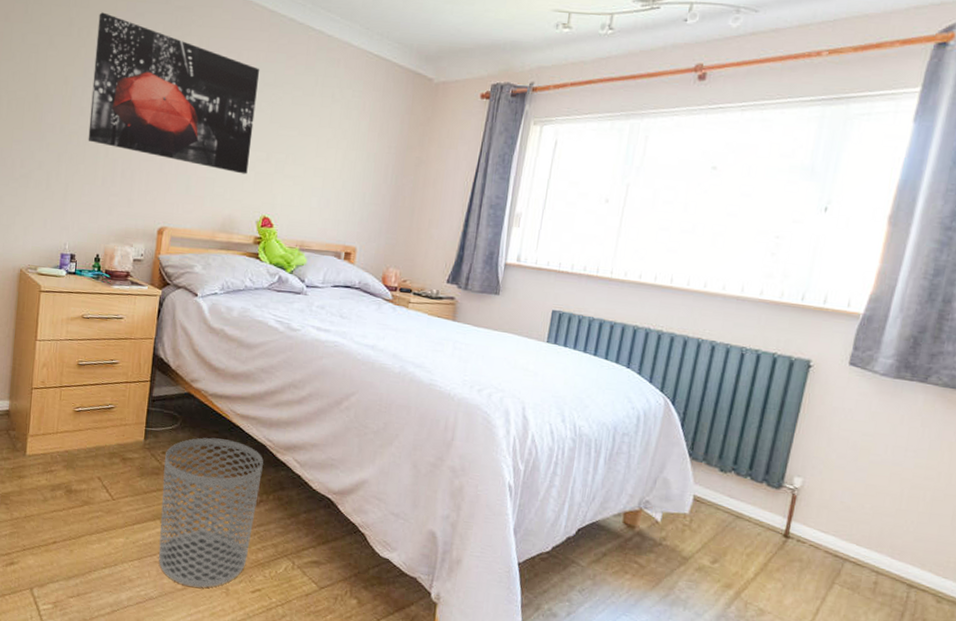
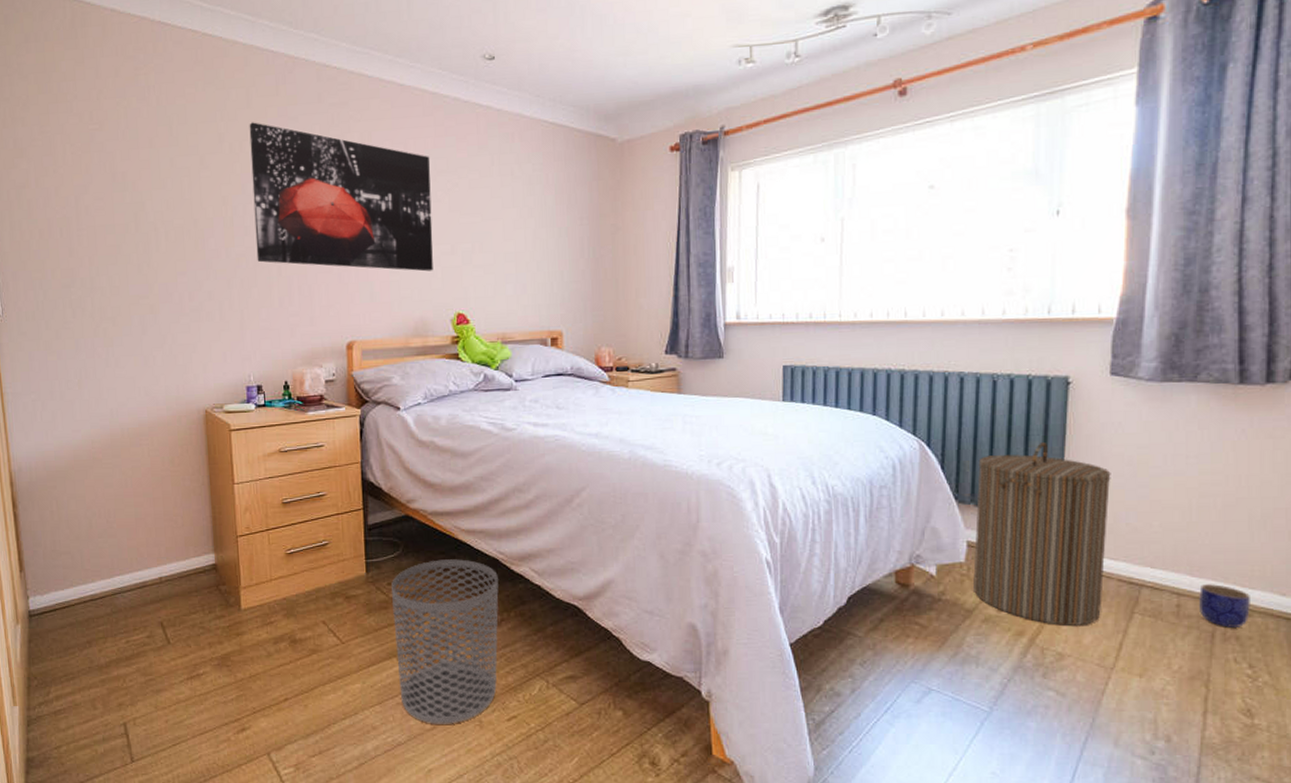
laundry hamper: none [692,416,835,588] -> present [972,443,1111,626]
planter: none [894,567,942,611] -> present [1198,584,1250,627]

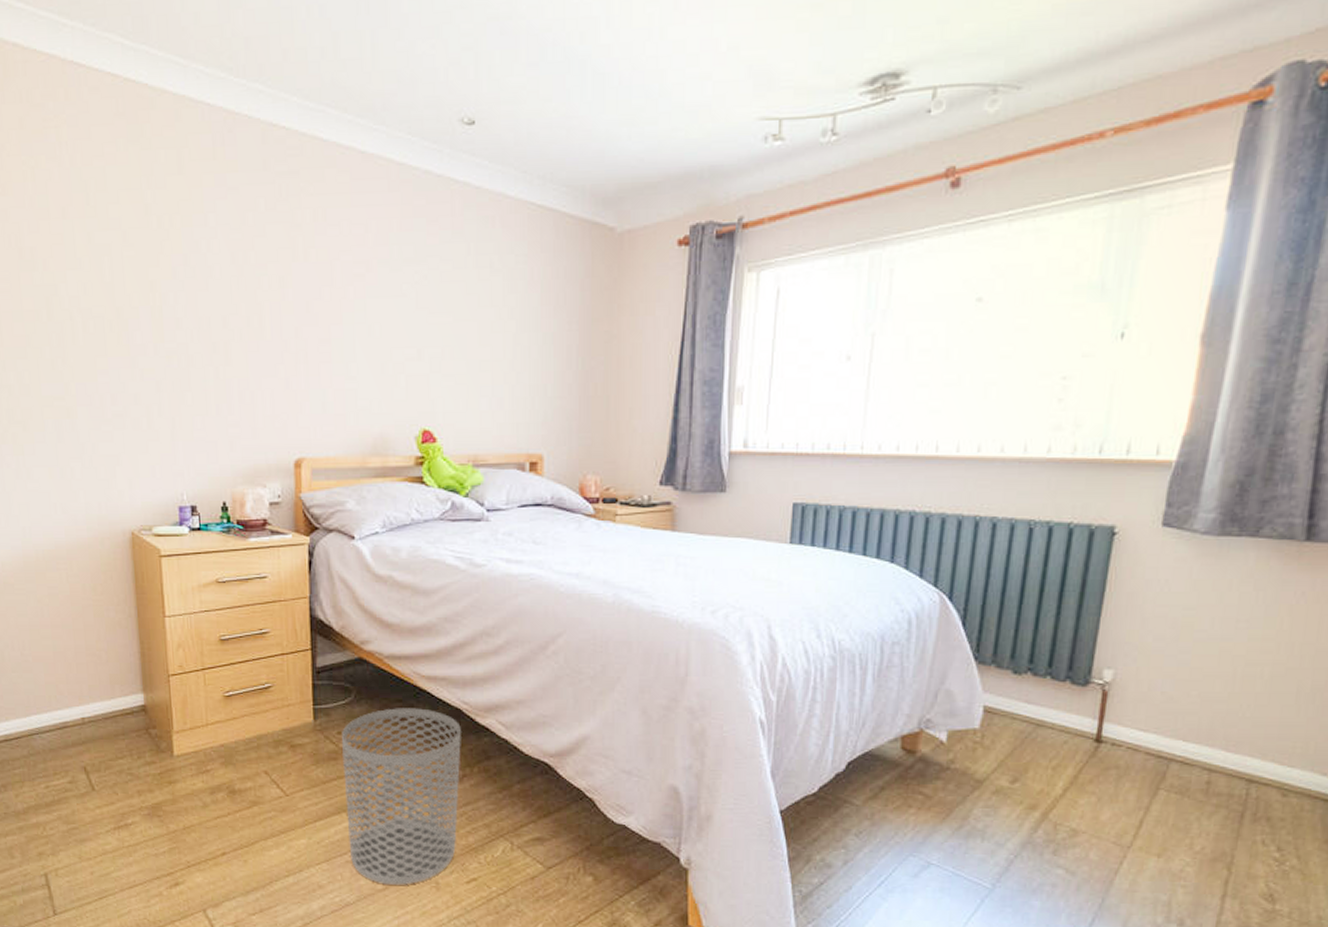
wall art: present [249,122,433,272] -> none [180,191,396,380]
laundry hamper: present [972,443,1111,626] -> none [985,600,1151,800]
planter: present [1198,584,1250,627] -> none [1230,761,1288,808]

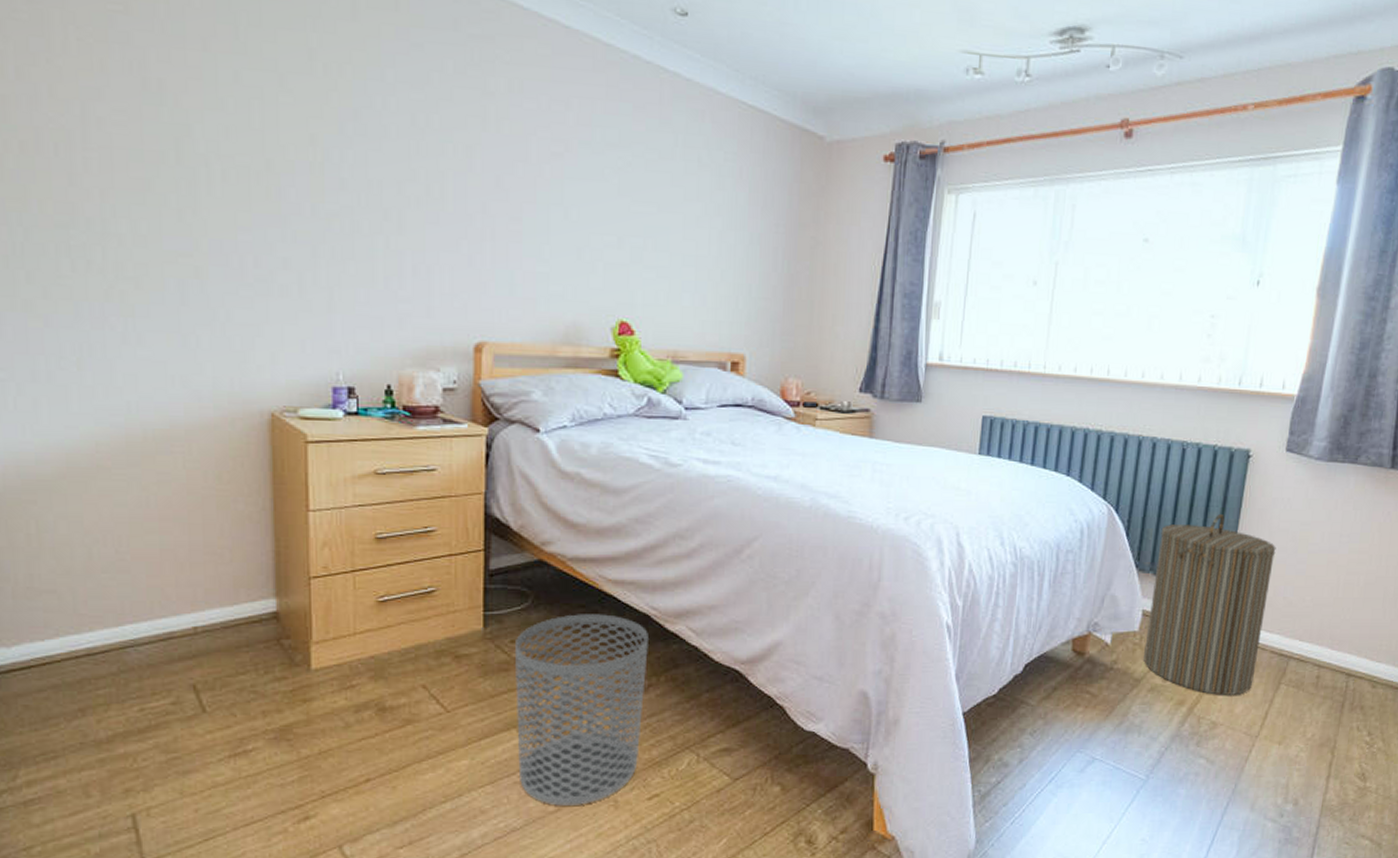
laundry hamper: none [985,600,1151,800] -> present [1143,514,1276,695]

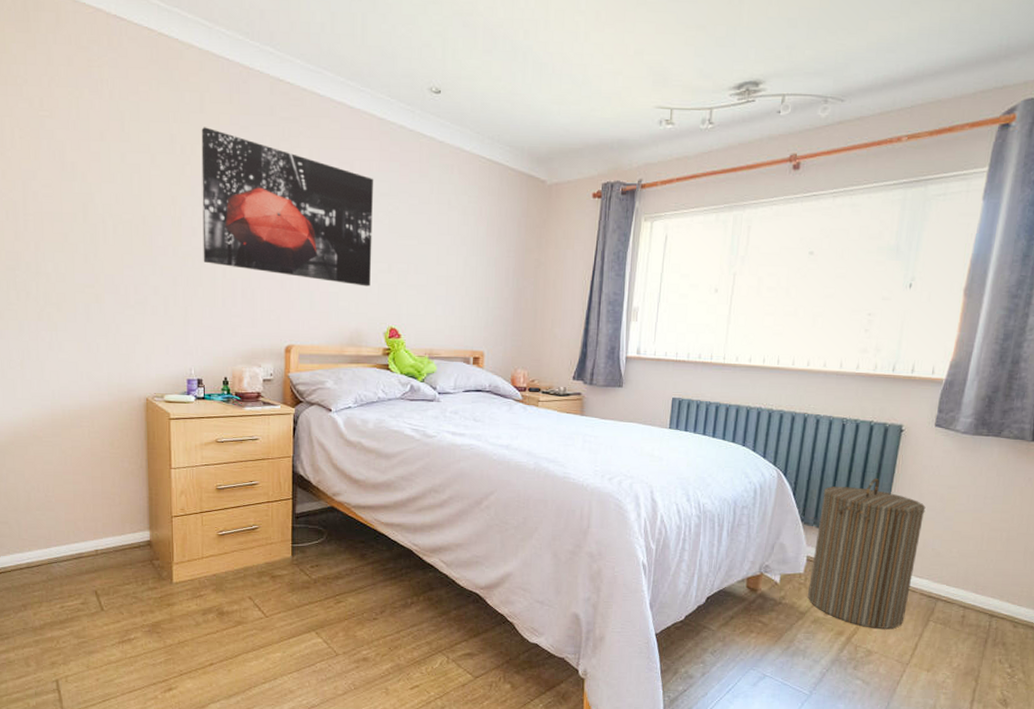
wall art: none [353,40,598,266] -> present [201,127,374,287]
waste bin: present [515,614,648,806] -> none [314,548,411,691]

